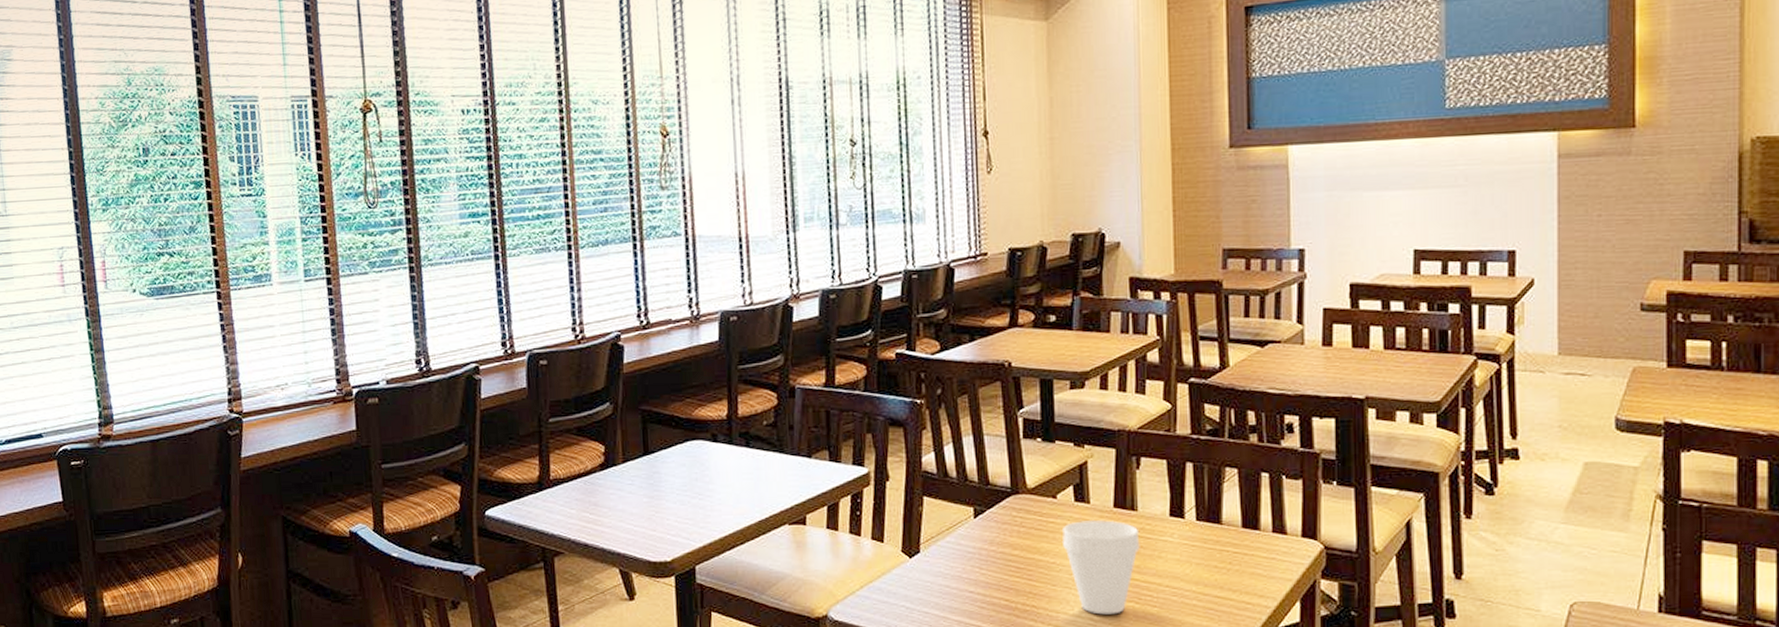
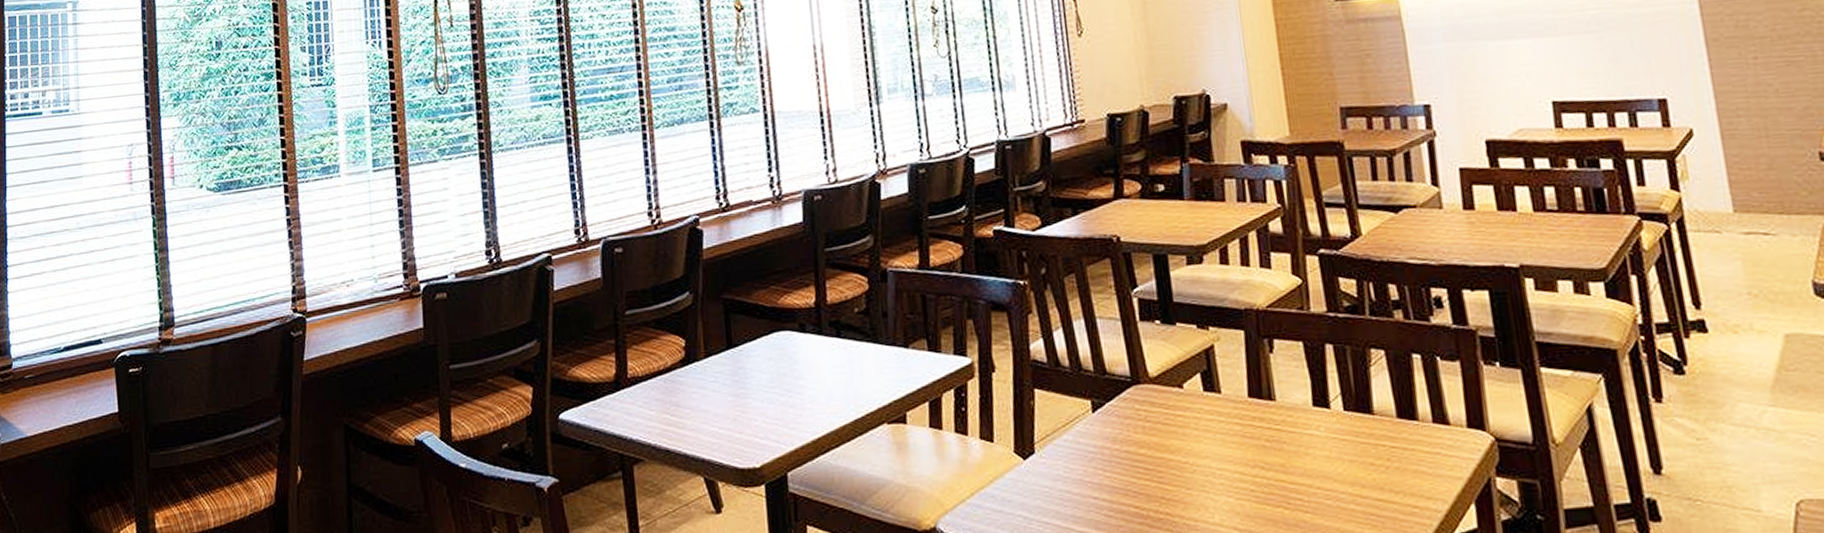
cup: present [1061,519,1140,615] -> none [1193,411,1283,523]

